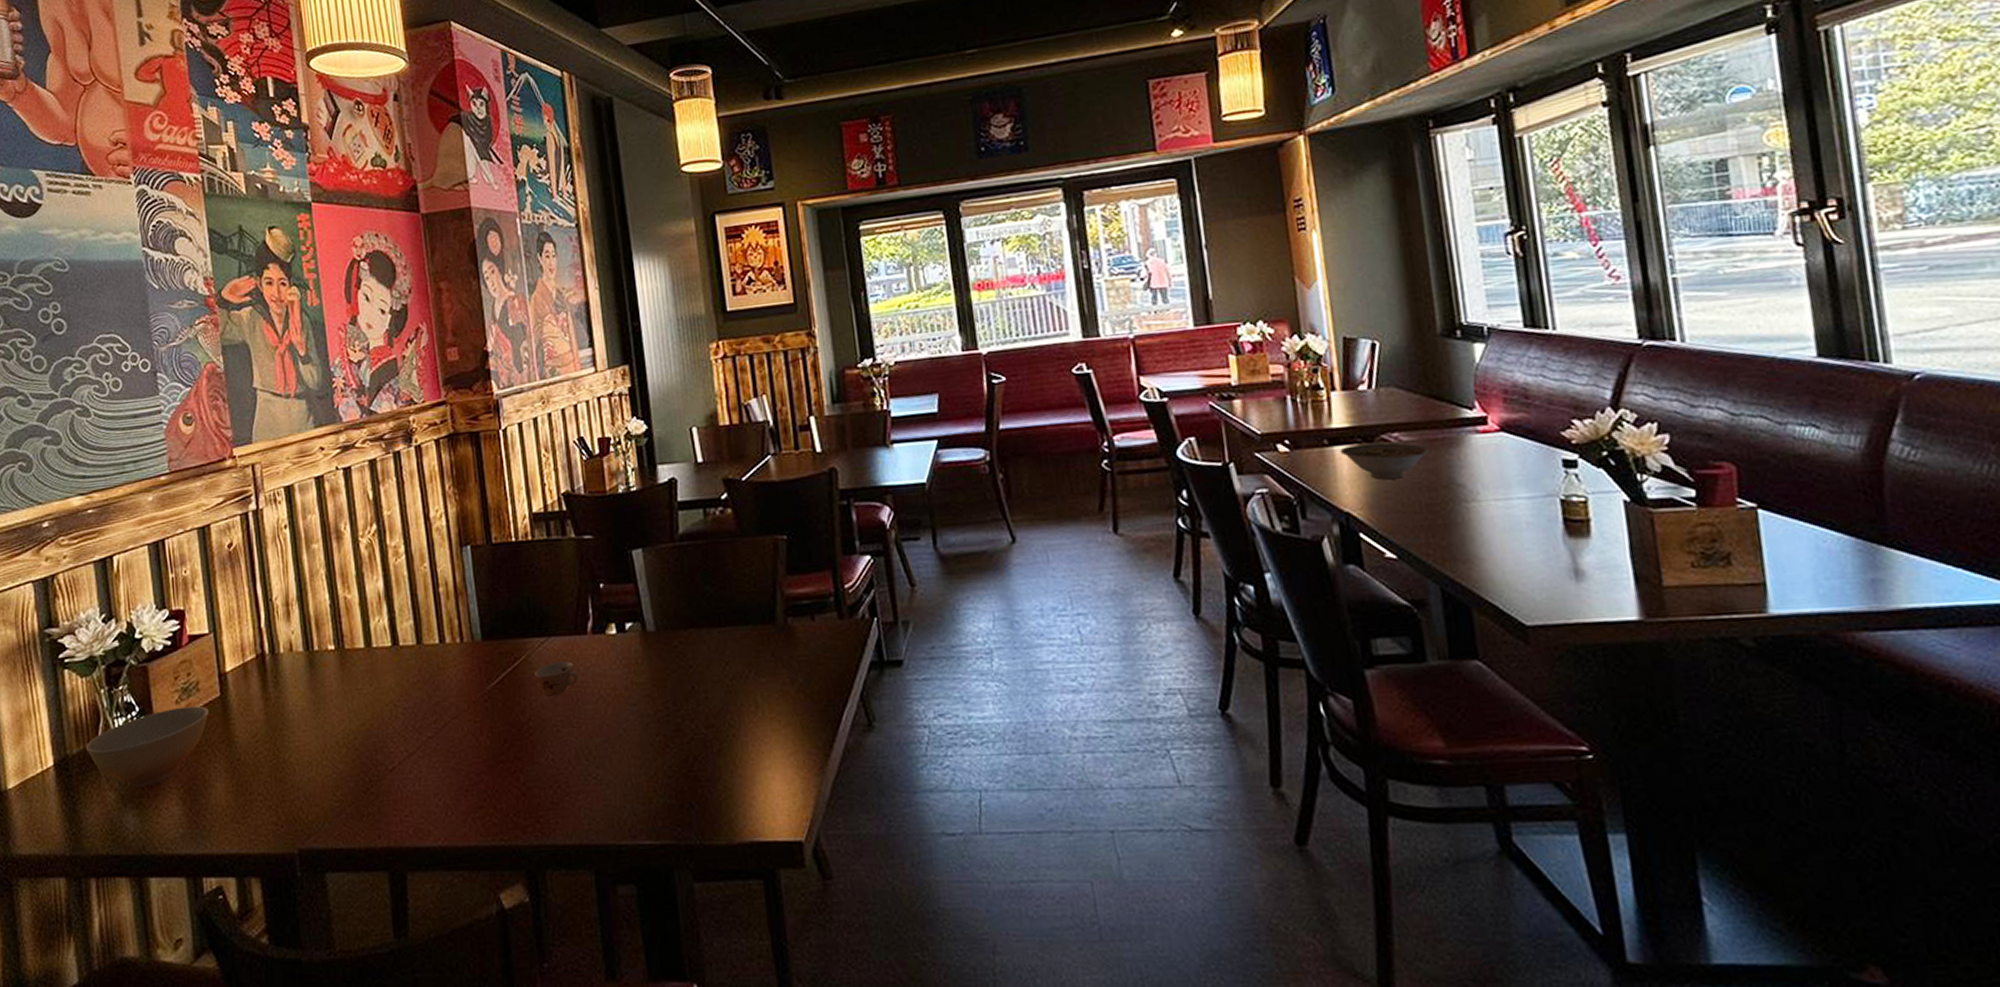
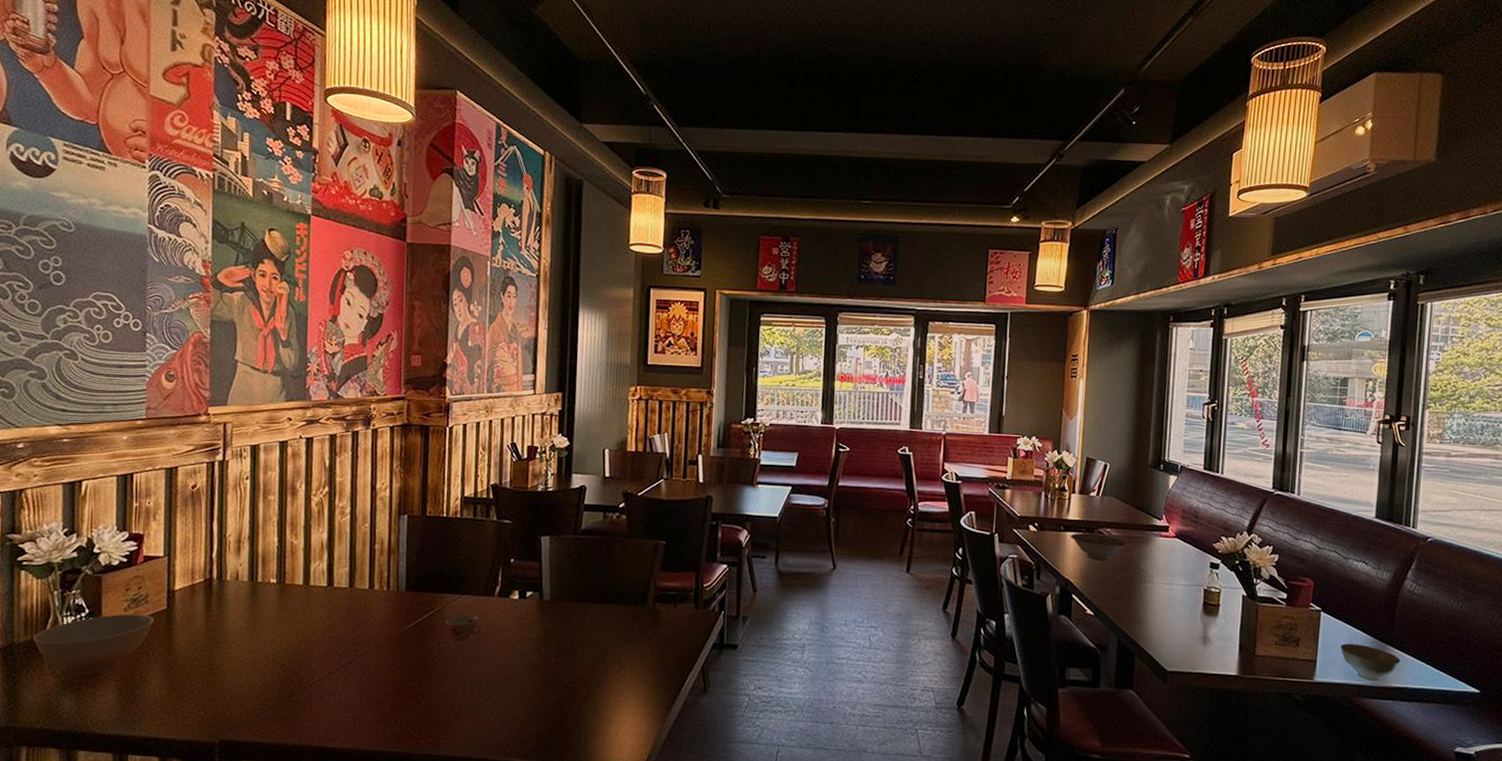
bowl: none [1801,550,1910,605] -> present [1340,643,1400,682]

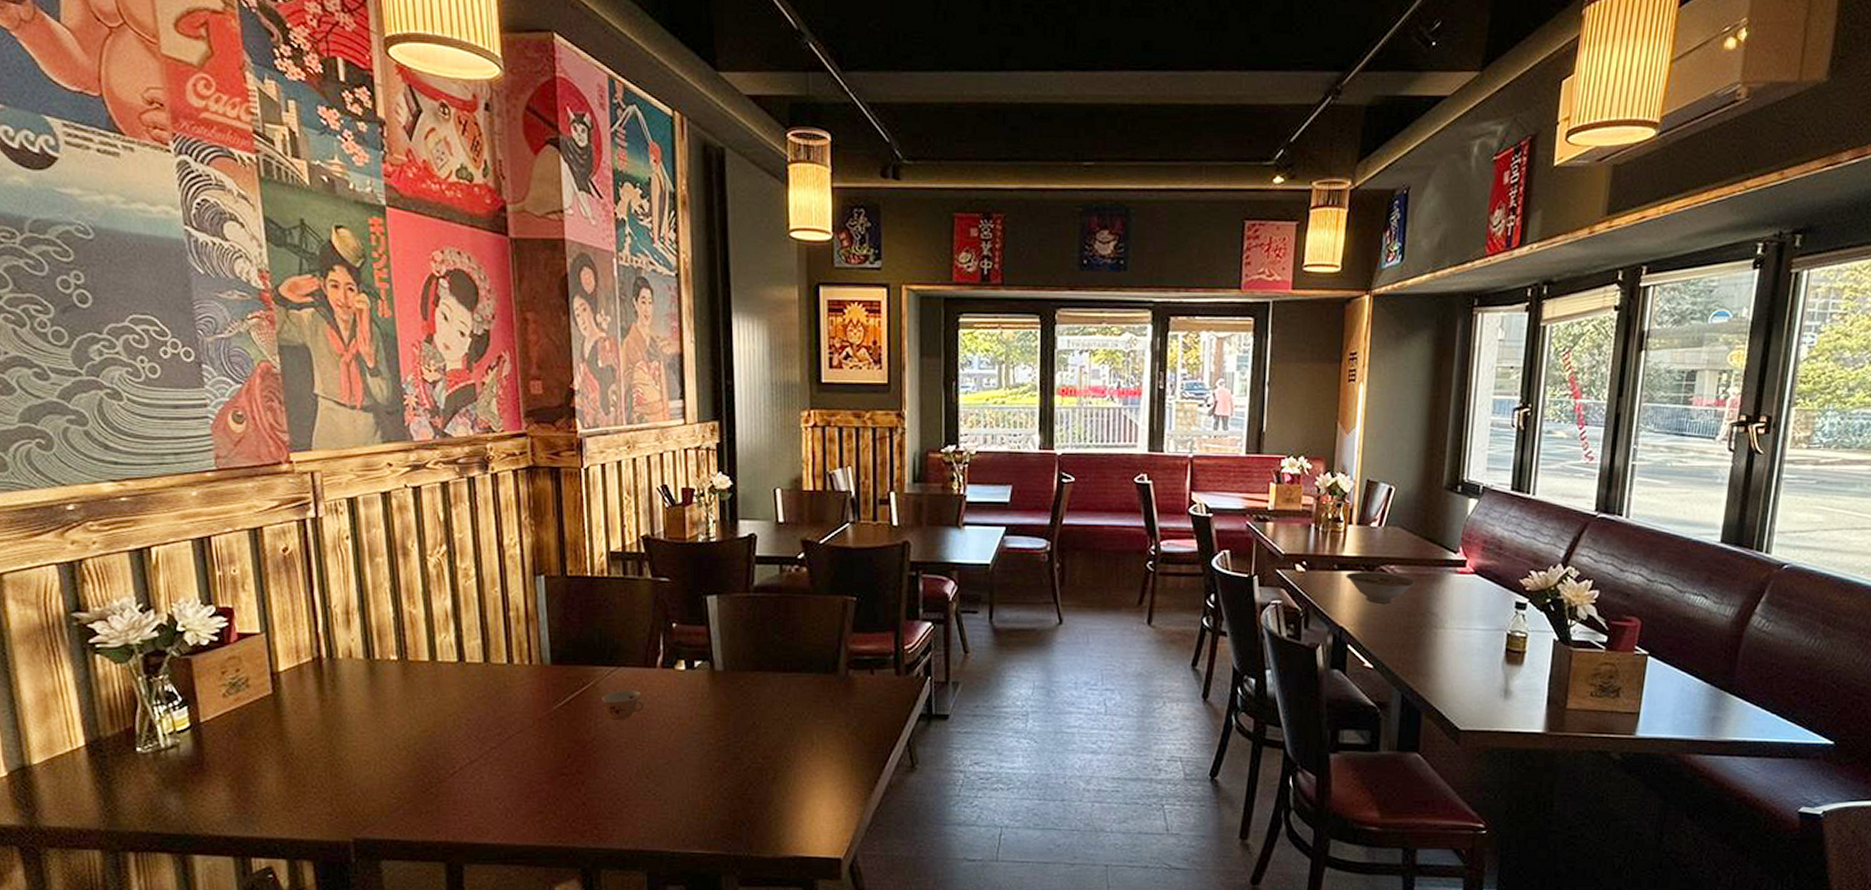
bowl: present [32,614,154,676] -> none [121,700,260,773]
bowl: present [1340,643,1400,682] -> none [1669,692,1741,736]

